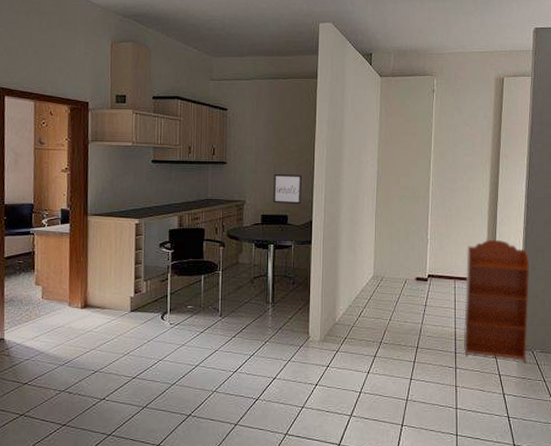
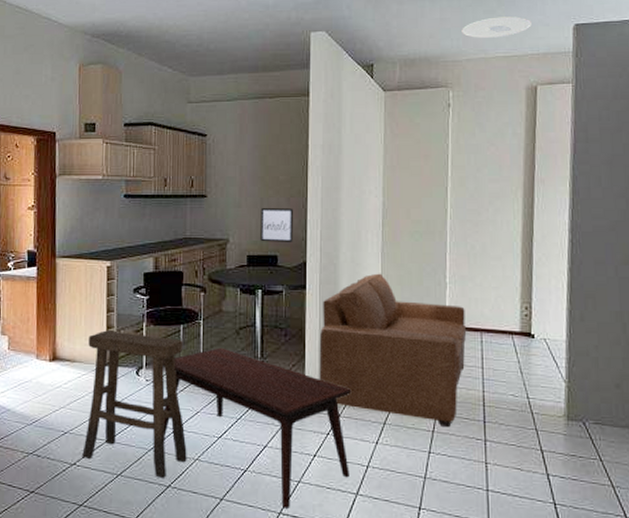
stool: none [111,280,206,408] -> present [82,330,187,478]
coffee table: none [185,294,348,431] -> present [163,347,352,510]
sofa: none [321,231,443,359] -> present [319,273,467,428]
ceiling light: none [445,18,501,36] -> present [462,16,532,38]
bookcase: present [463,239,530,363] -> none [493,283,577,437]

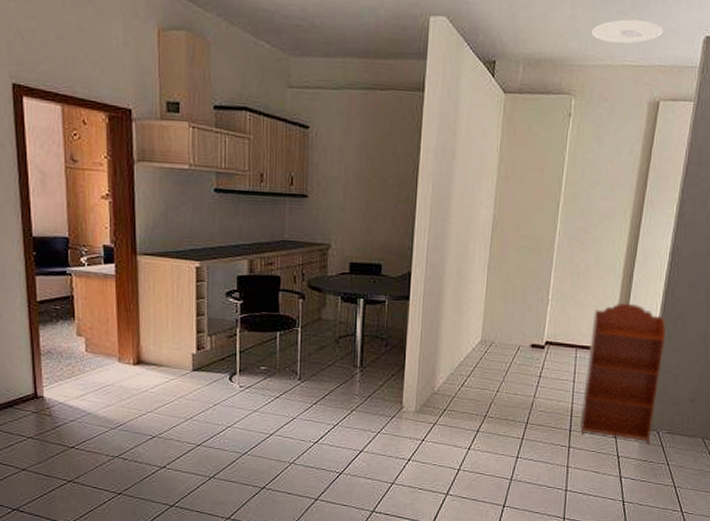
stool: present [82,330,187,478] -> none [172,335,282,480]
coffee table: present [163,347,352,510] -> none [258,355,449,508]
wall art: present [260,208,294,242] -> none [364,213,401,251]
sofa: present [319,273,467,428] -> none [418,287,564,436]
bookcase: none [493,283,577,437] -> present [580,302,666,445]

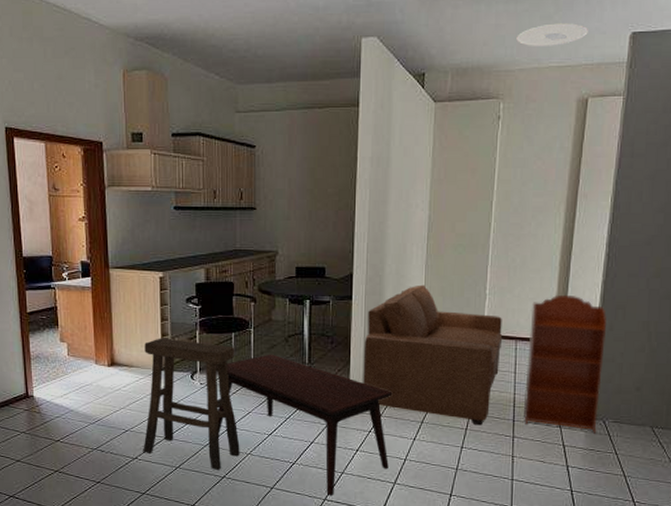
stool: none [172,335,282,480] -> present [143,338,240,470]
coffee table: none [258,355,449,508] -> present [216,354,393,497]
sofa: none [418,287,564,436] -> present [363,284,503,426]

